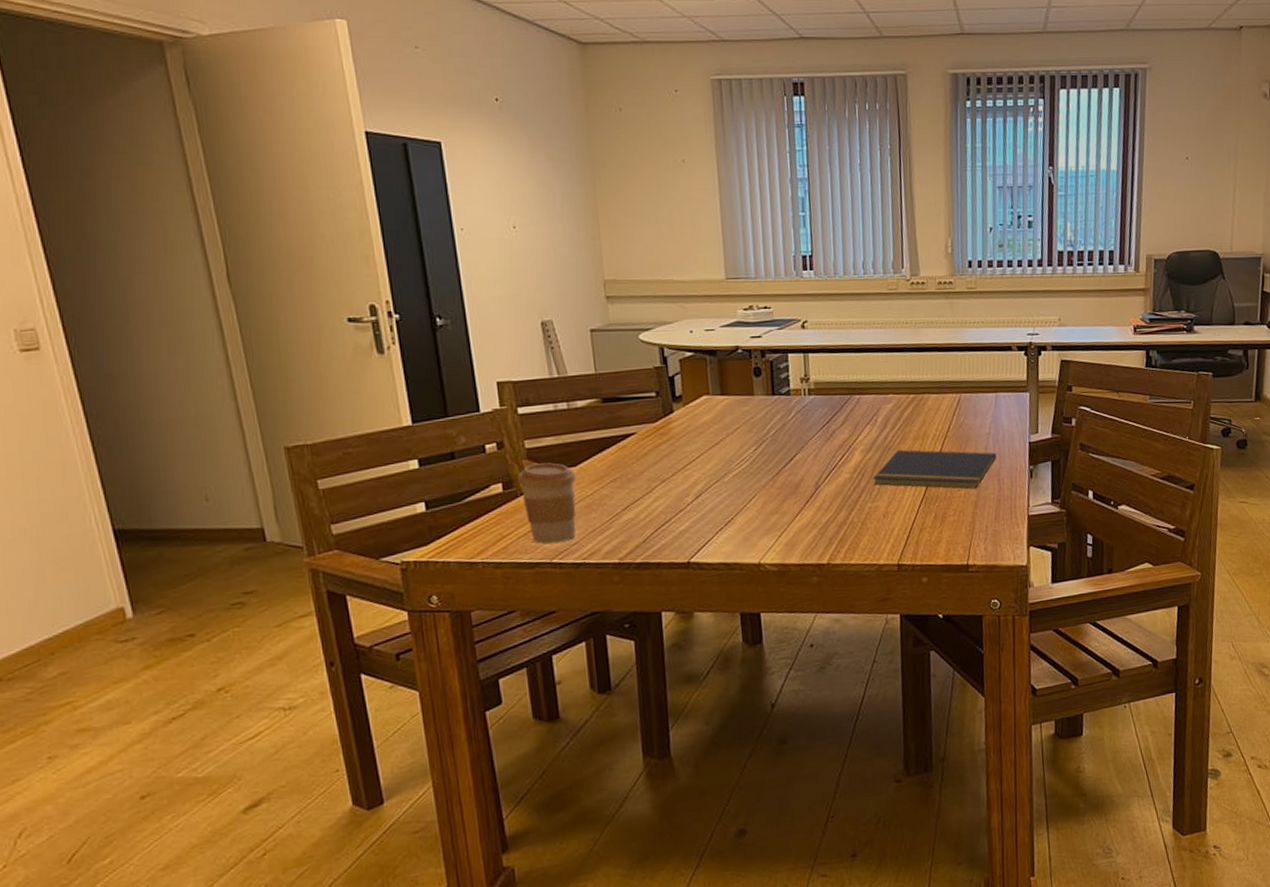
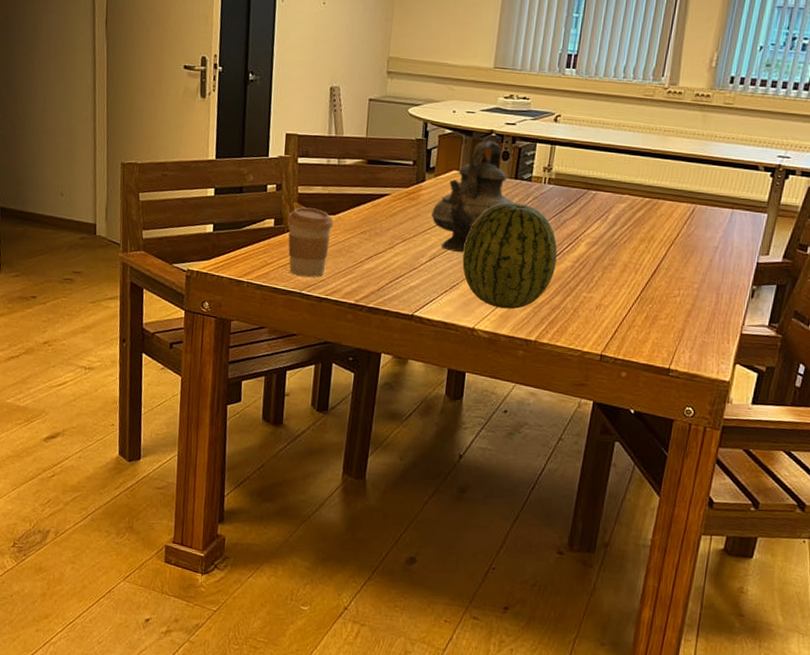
teapot: none [688,355,778,485] -> present [431,138,516,253]
fruit: none [731,420,834,537] -> present [462,202,557,310]
notepad: present [873,449,997,489] -> none [593,248,720,298]

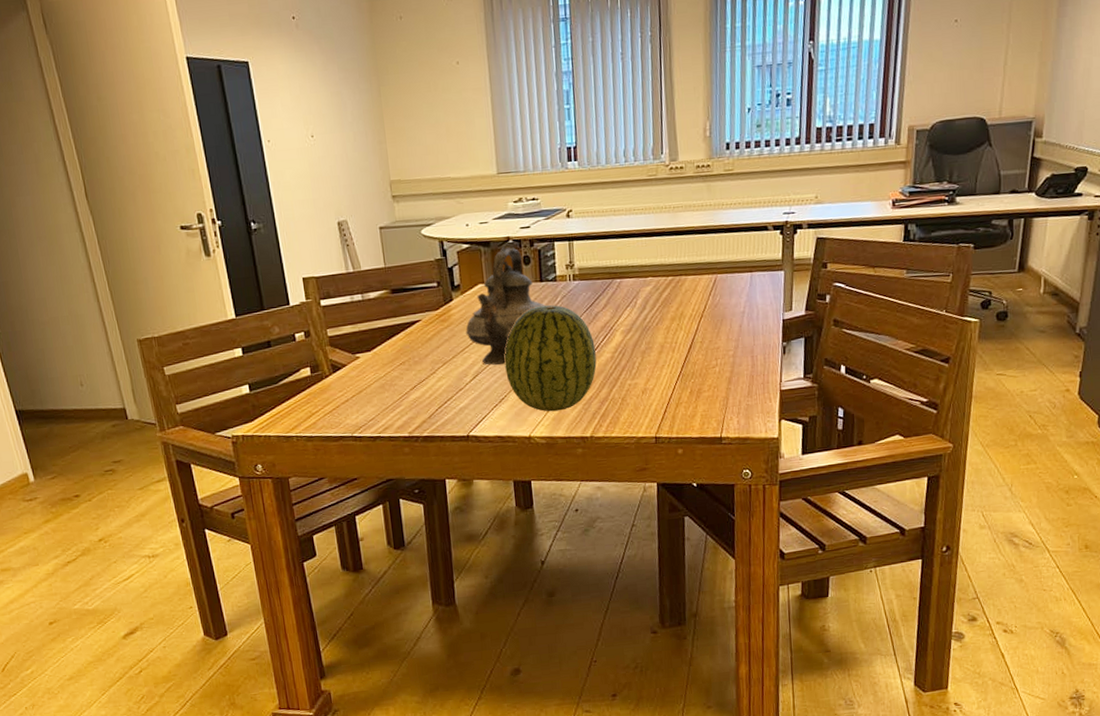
coffee cup: present [287,207,334,278] -> none [323,348,372,420]

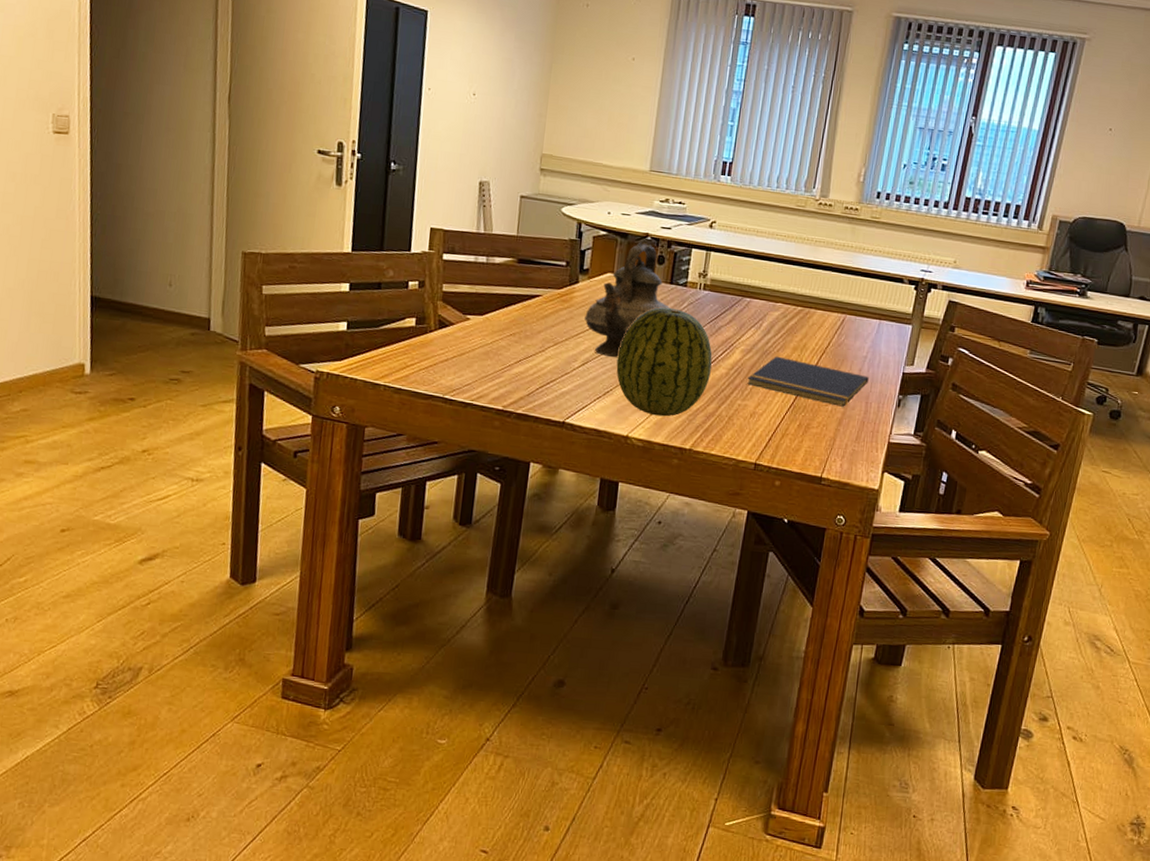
notepad: none [632,329,751,366] -> present [747,356,869,407]

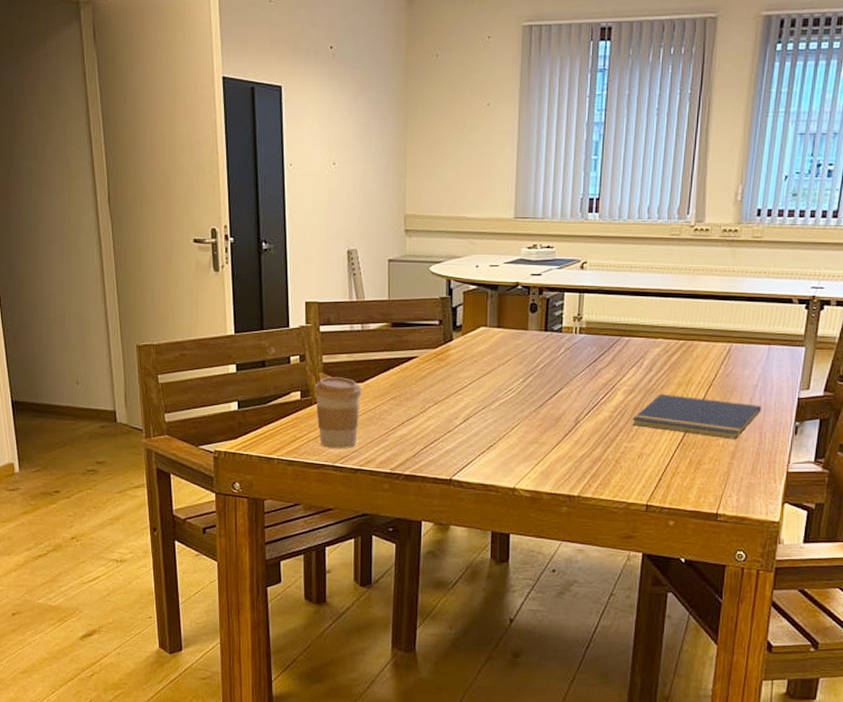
coffee cup: none [430,306,481,381] -> present [314,377,362,449]
teapot: present [584,242,671,358] -> none [462,291,548,412]
fruit: present [616,307,712,417] -> none [498,355,594,466]

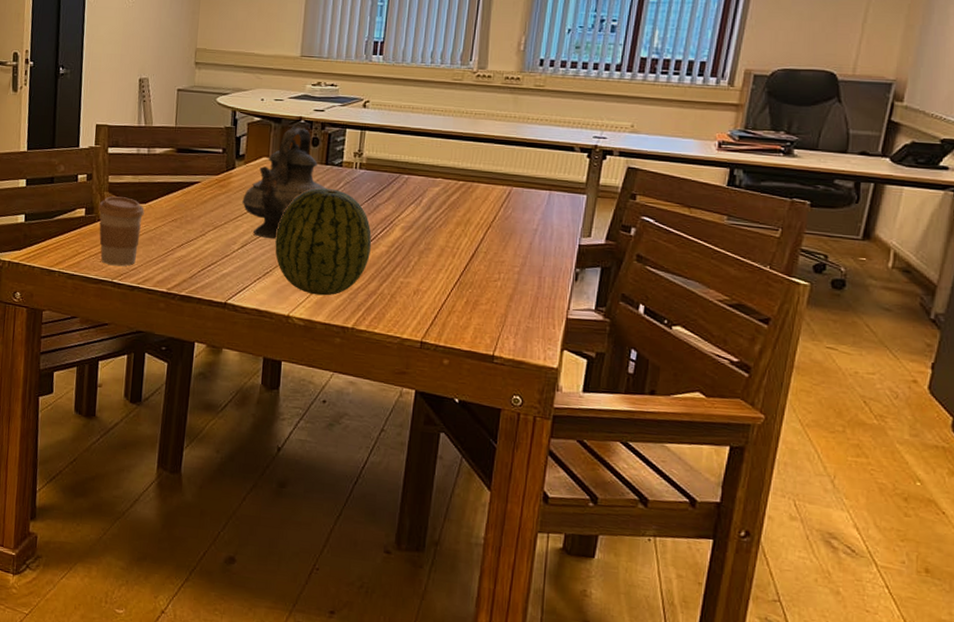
teapot: none [462,291,548,412] -> present [242,125,327,240]
fruit: none [498,355,594,466] -> present [275,187,371,296]
notepad: present [632,393,761,440] -> none [409,232,541,282]

